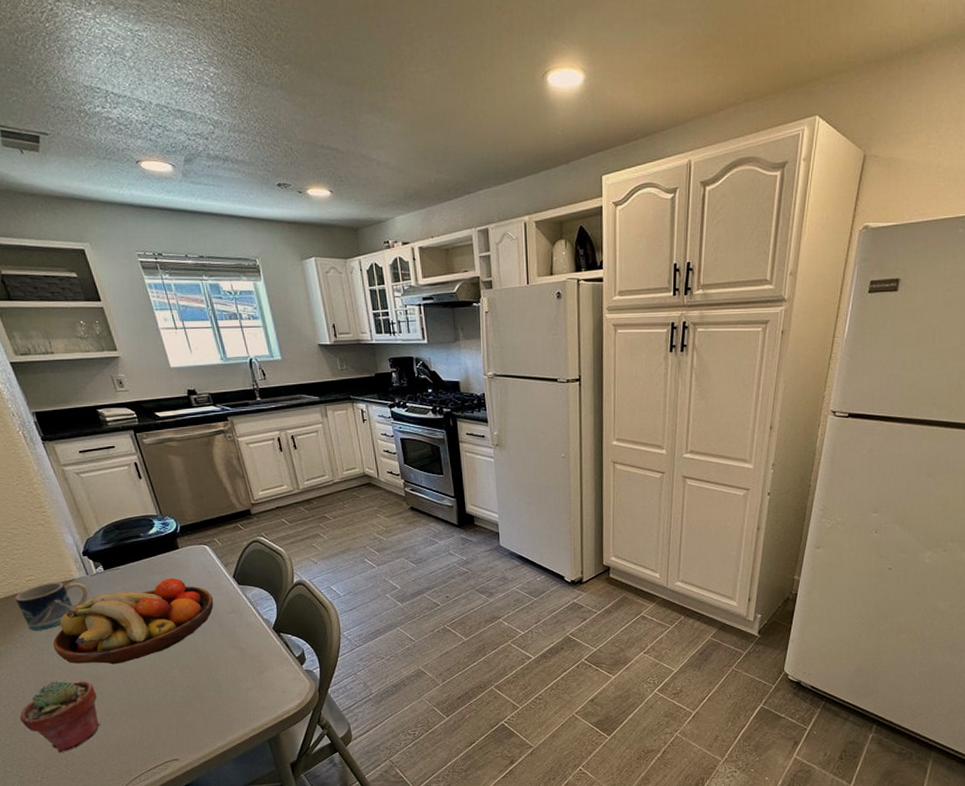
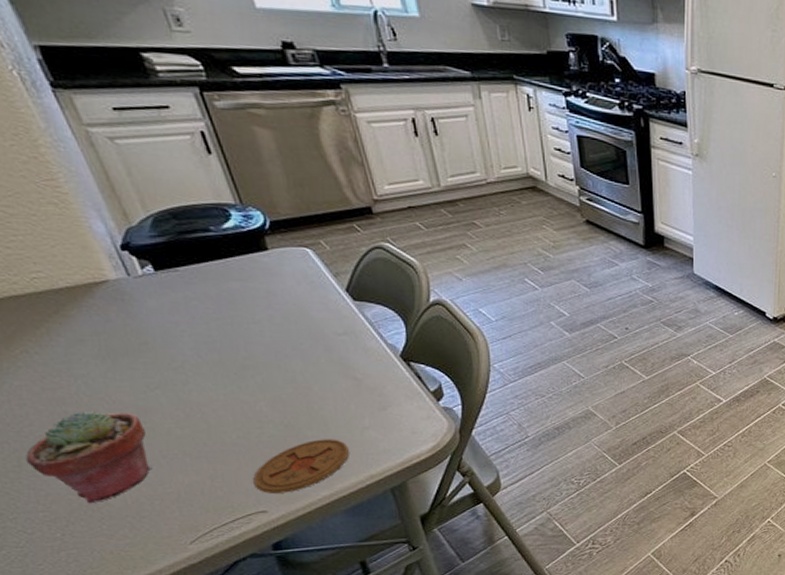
mug: present [15,582,89,630] -> none [12,283,131,345]
fruit bowl: present [53,578,214,665] -> none [76,287,319,393]
coaster: none [169,698,237,744] -> present [253,439,349,493]

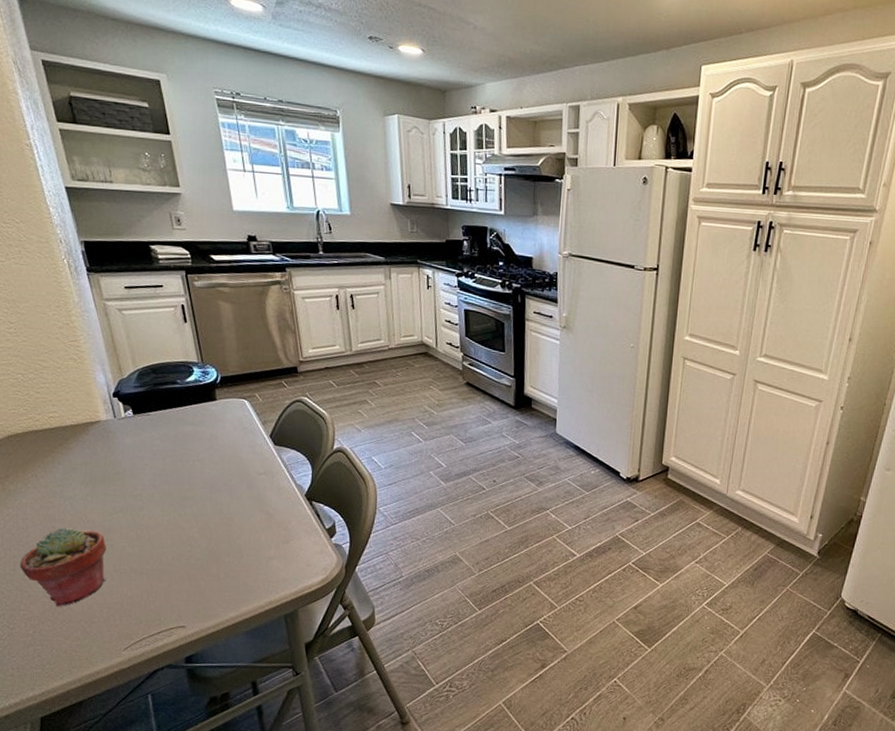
coaster: present [253,439,349,493] -> none [179,565,255,612]

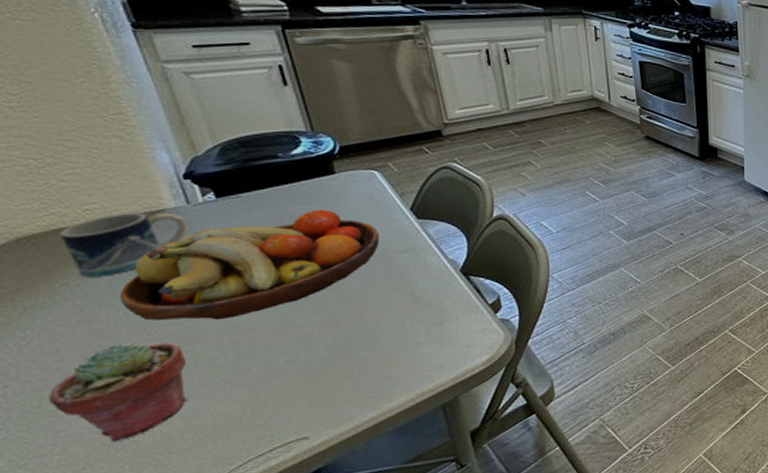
mug: none [34,421,114,472] -> present [60,212,188,277]
fruit bowl: none [67,431,246,517] -> present [119,210,380,321]

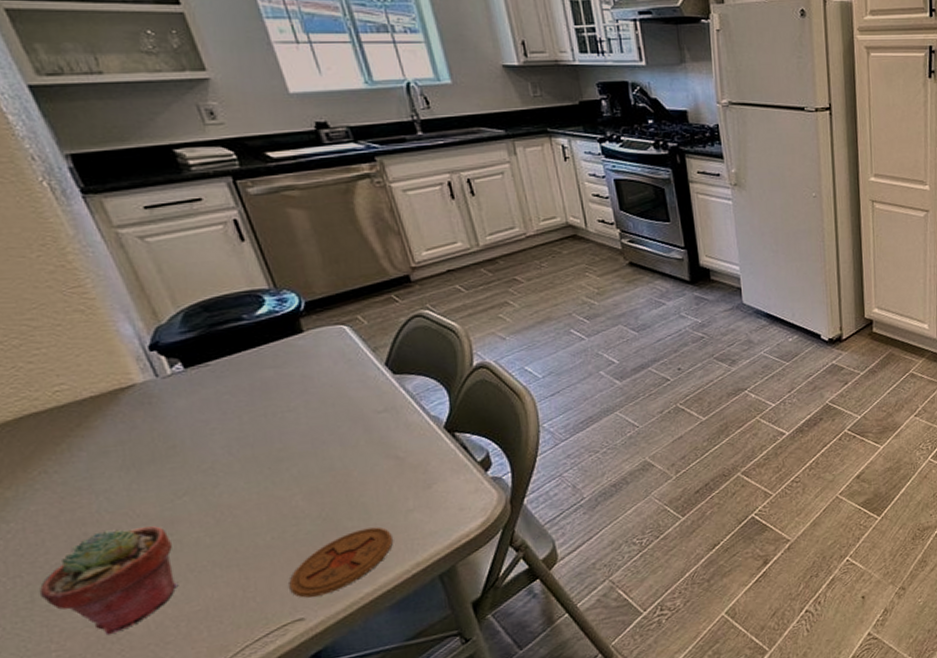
mug: present [60,212,188,277] -> none [33,387,159,463]
fruit bowl: present [119,210,380,321] -> none [98,372,357,504]
coaster: none [297,357,401,418] -> present [289,527,393,598]

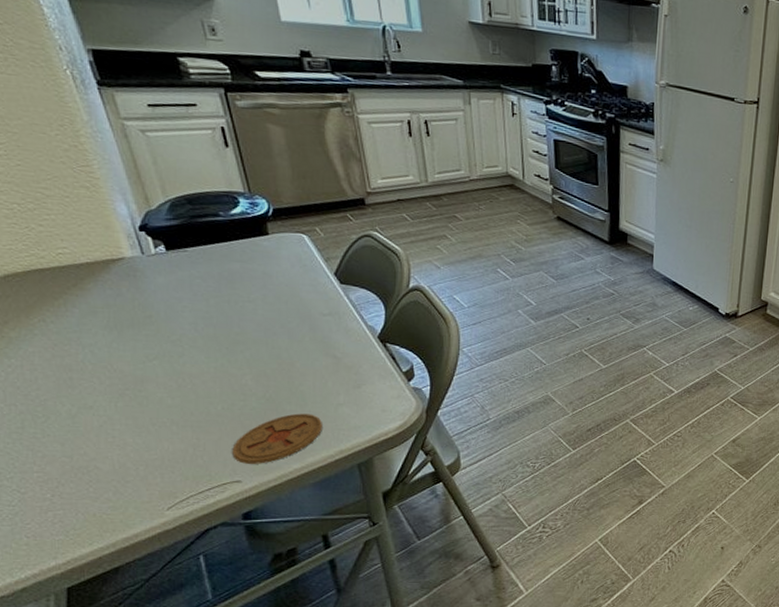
potted succulent: present [39,526,179,636] -> none [28,379,142,467]

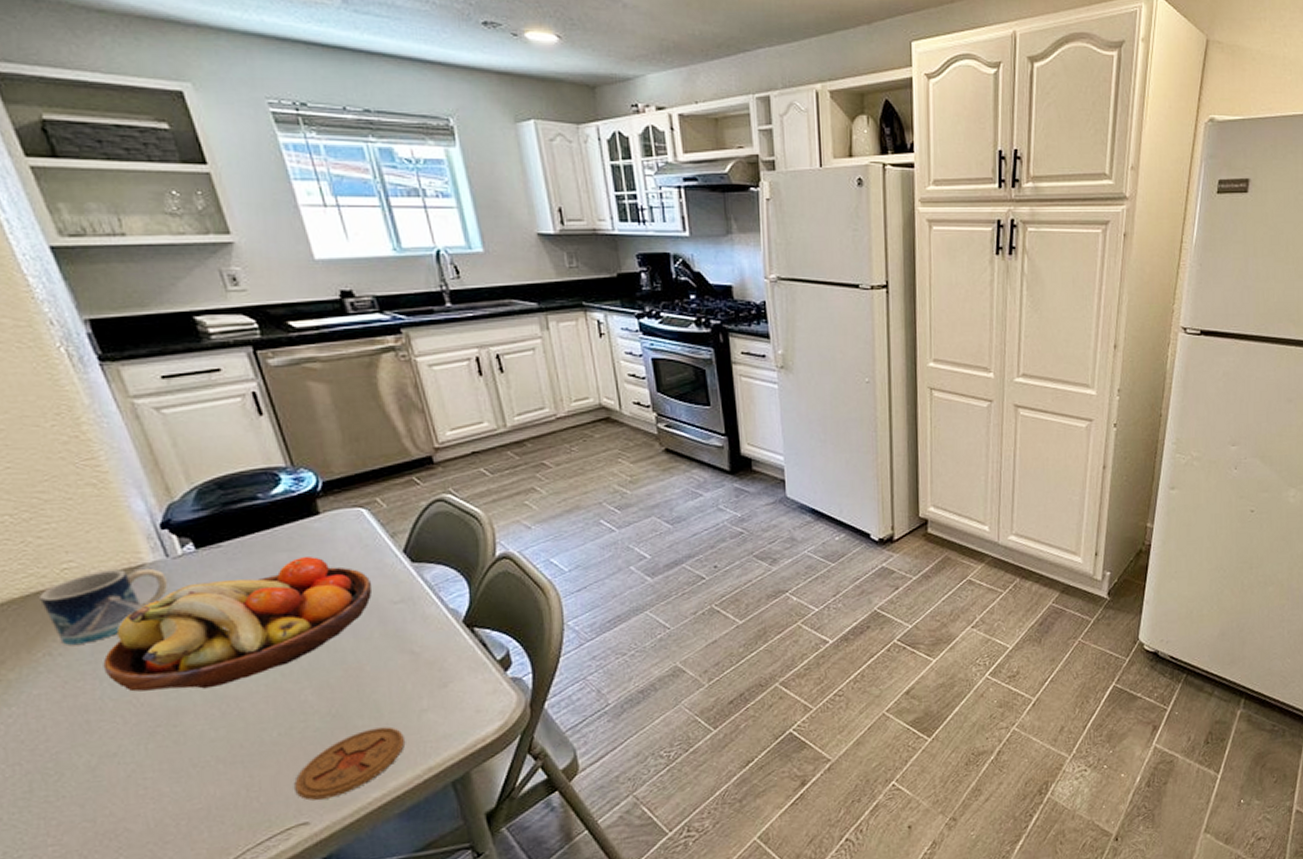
mug: none [38,259,143,316] -> present [39,568,169,645]
fruit bowl: none [86,268,307,365] -> present [103,557,373,692]

